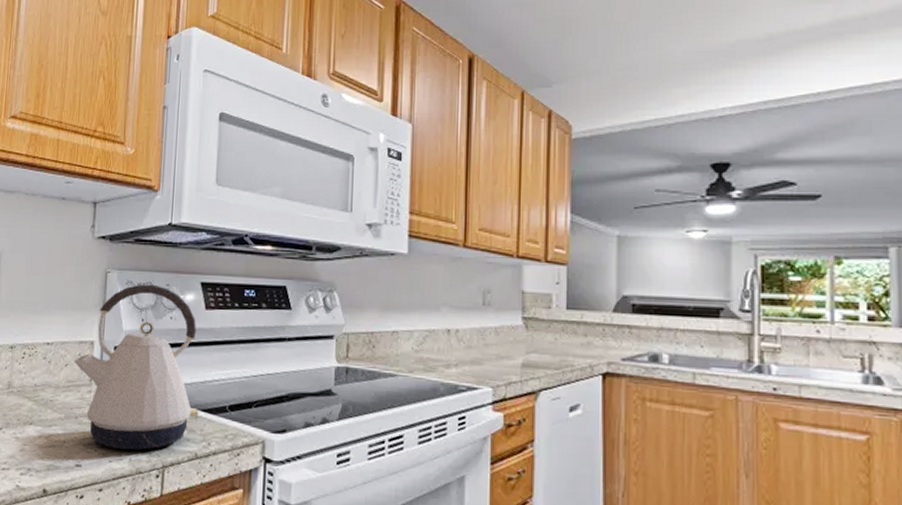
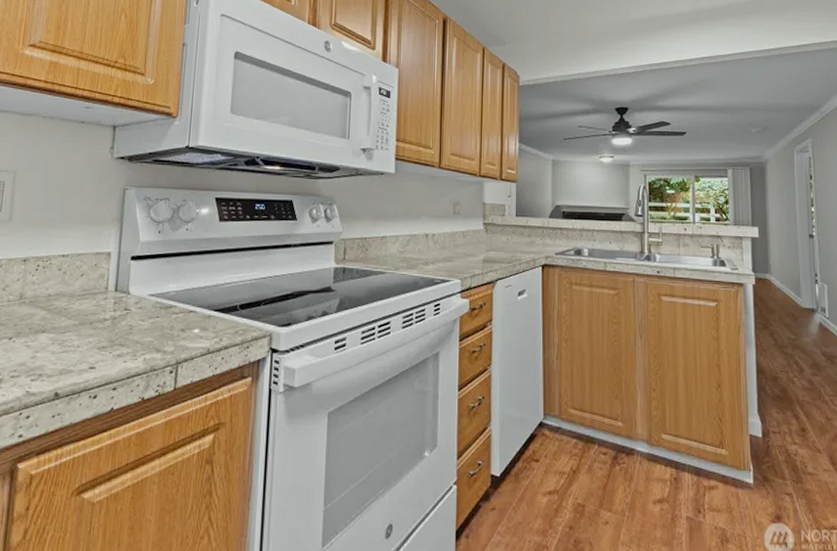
kettle: present [74,284,199,451] -> none [90,199,212,351]

